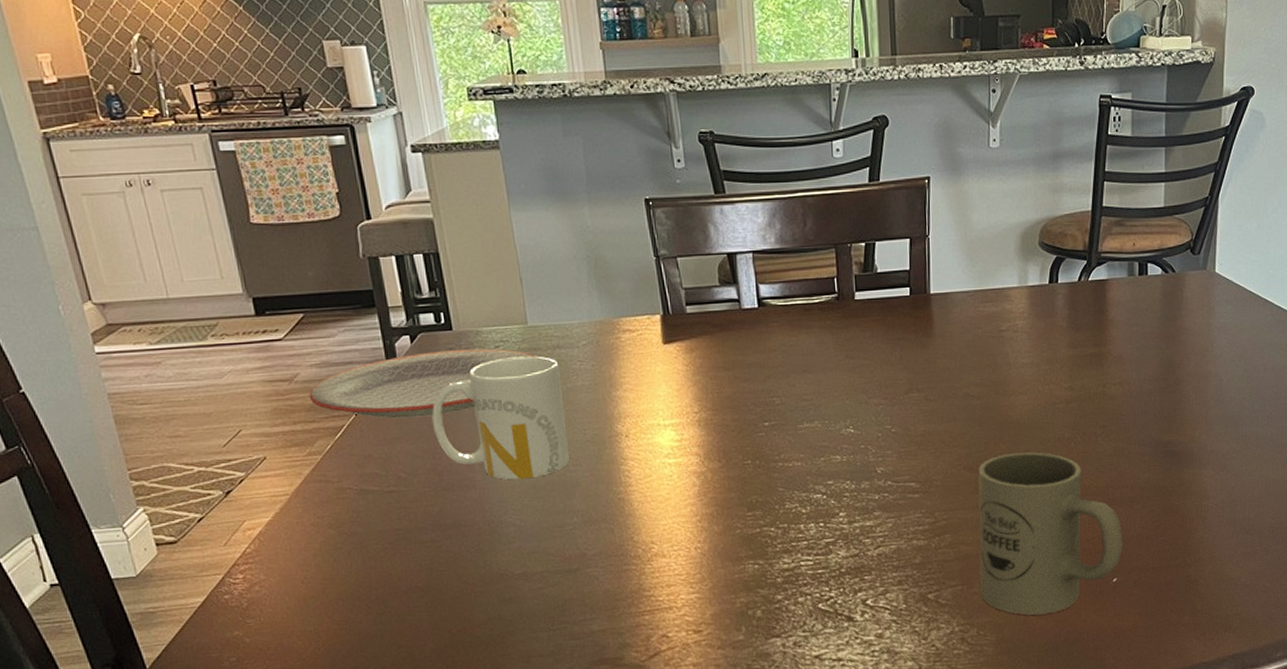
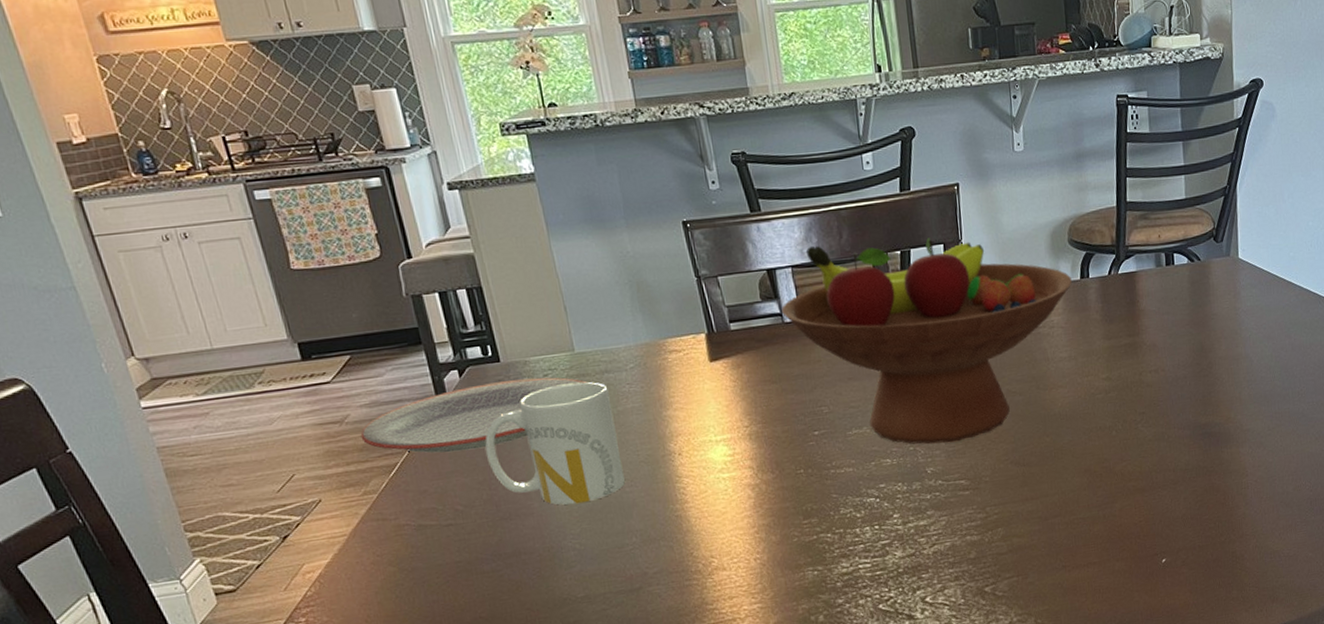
fruit bowl: none [740,231,1040,444] -> present [781,238,1072,444]
mug: present [978,452,1123,615] -> none [1026,442,1170,601]

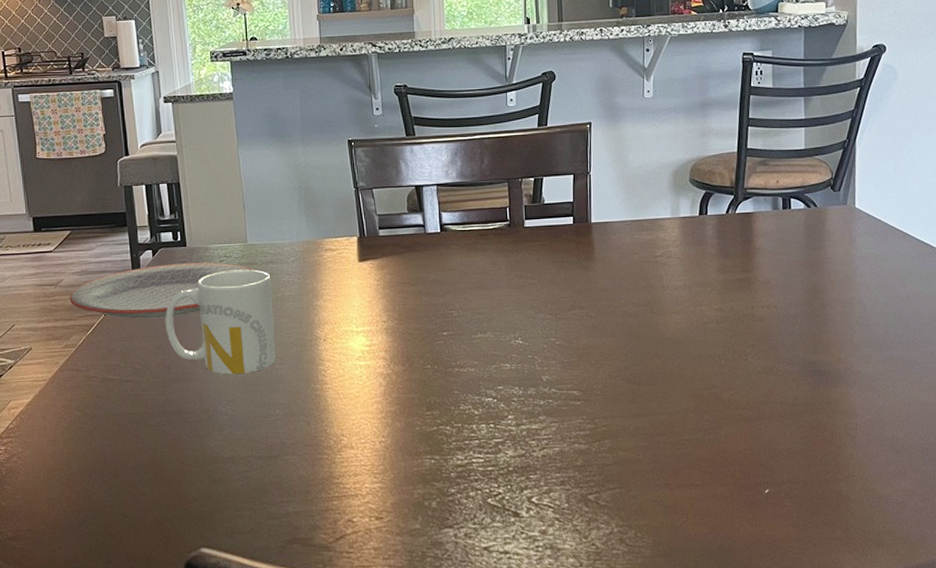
fruit bowl: present [781,238,1072,444] -> none [425,168,691,355]

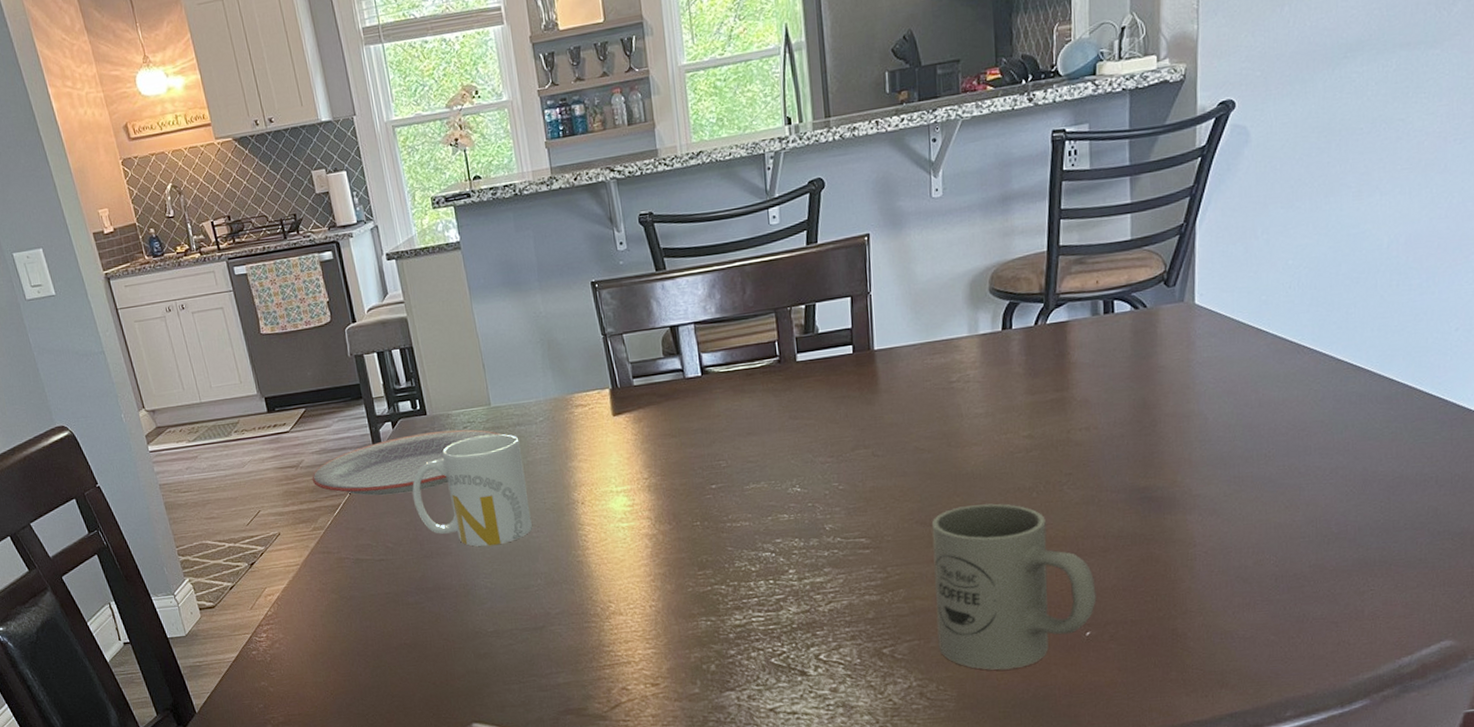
mug: none [635,367,774,521] -> present [932,503,1097,670]

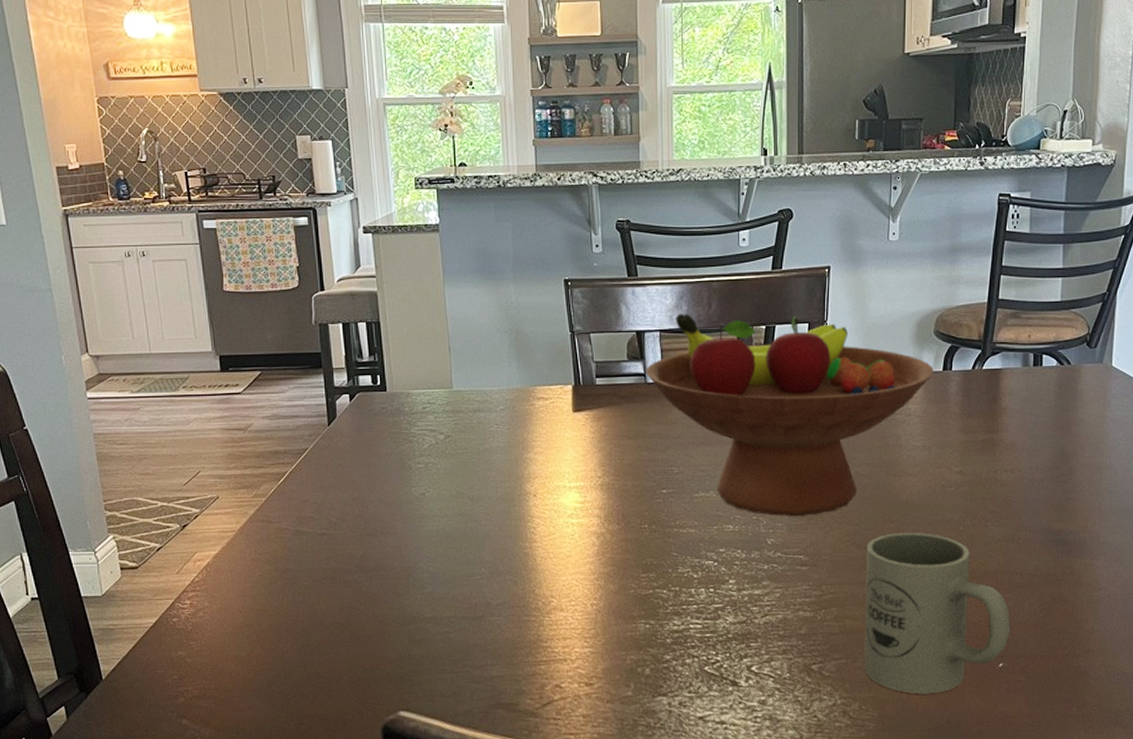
plate: present [312,429,501,496] -> none [259,409,460,468]
mug: present [412,433,532,547] -> none [362,418,482,530]
fruit bowl: none [683,291,992,501] -> present [646,314,934,517]

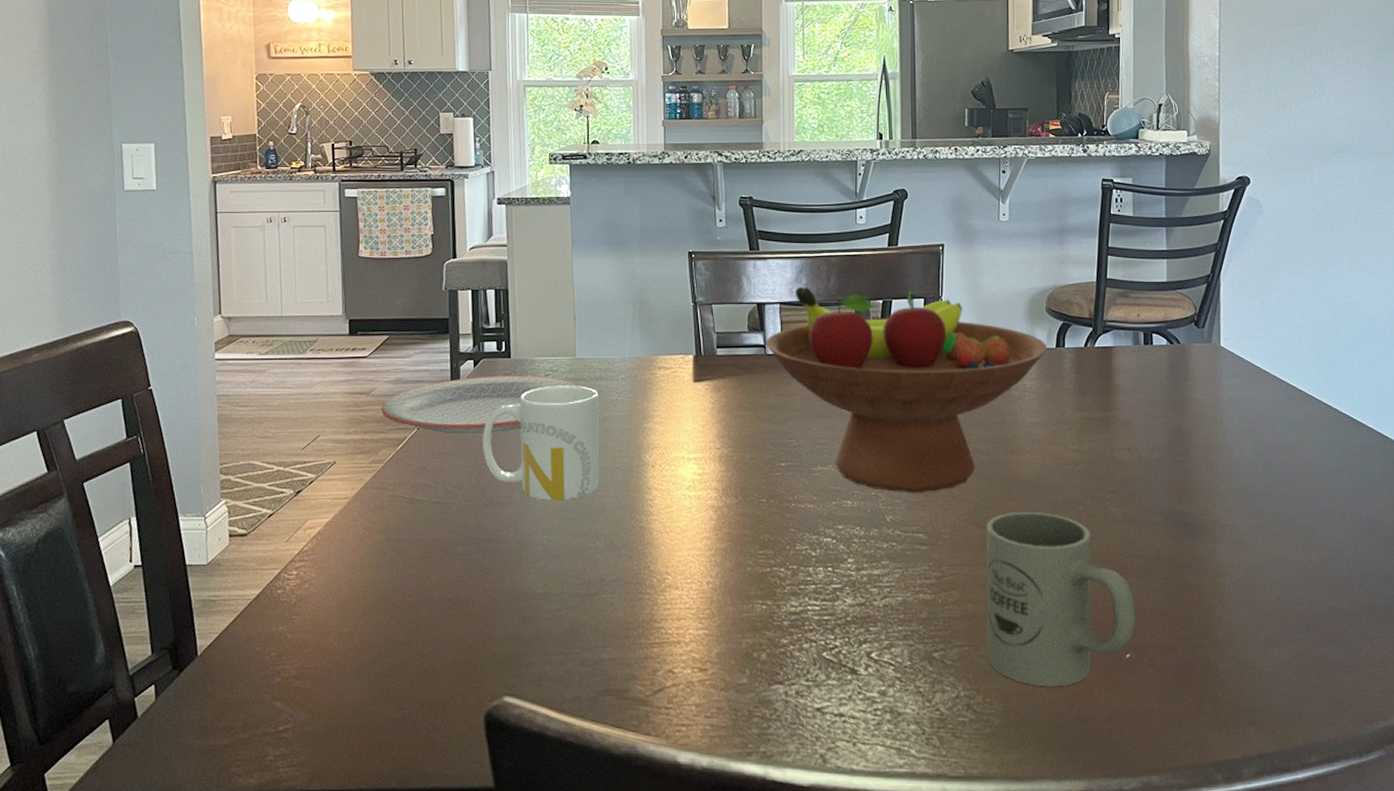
plate: none [259,409,460,468] -> present [381,376,581,435]
mug: none [362,418,482,530] -> present [482,385,600,501]

